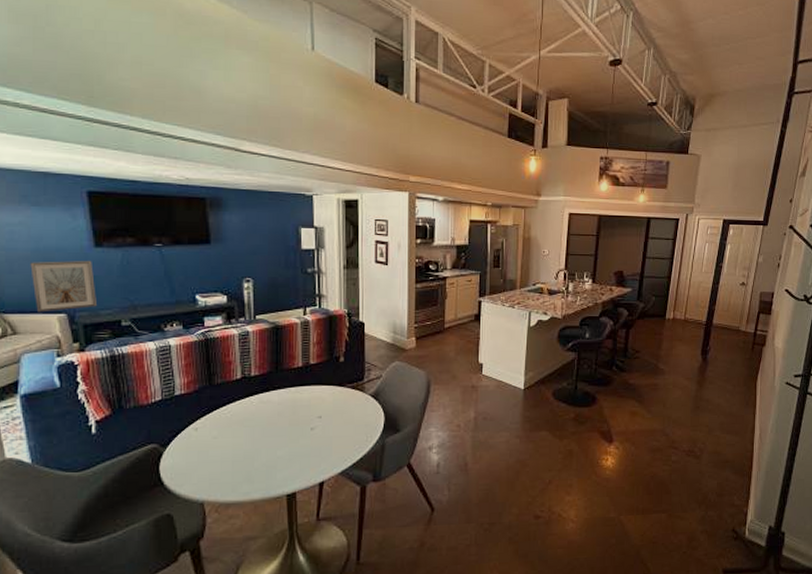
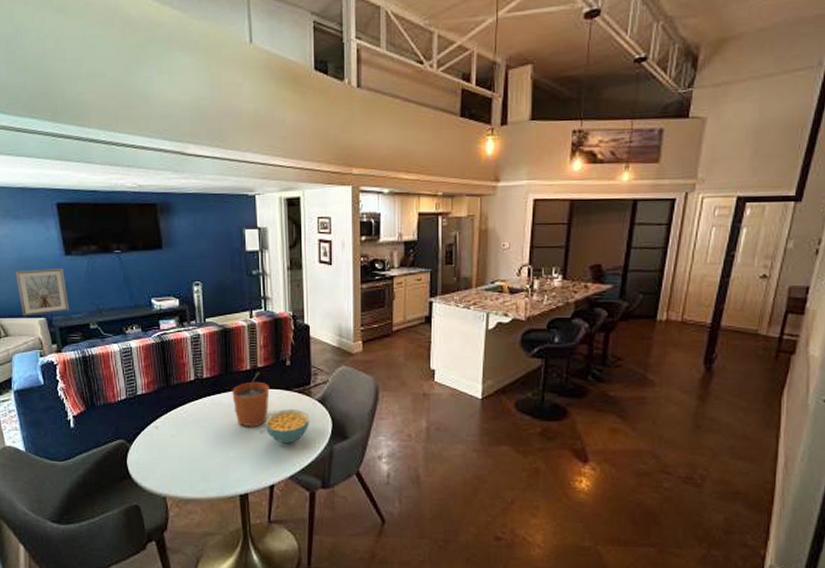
plant pot: none [282,369,322,425] -> present [232,372,270,427]
cereal bowl: none [316,405,362,440] -> present [265,409,310,444]

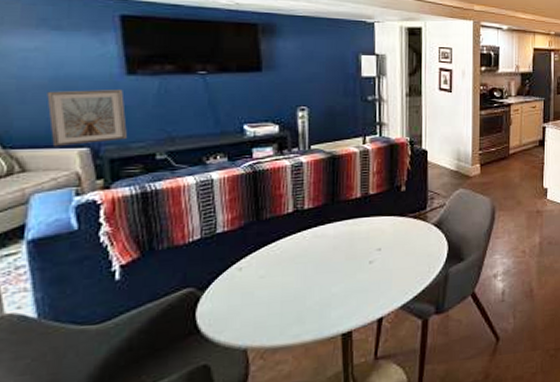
plant pot: present [232,372,270,427] -> none [338,199,382,259]
cereal bowl: present [265,409,310,444] -> none [375,235,425,272]

